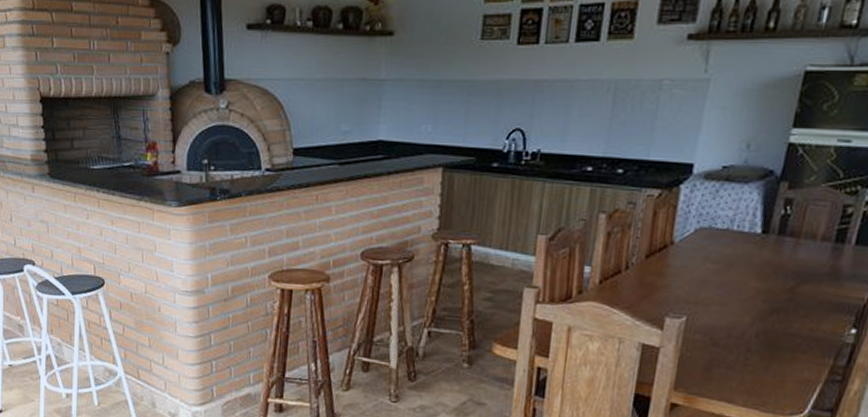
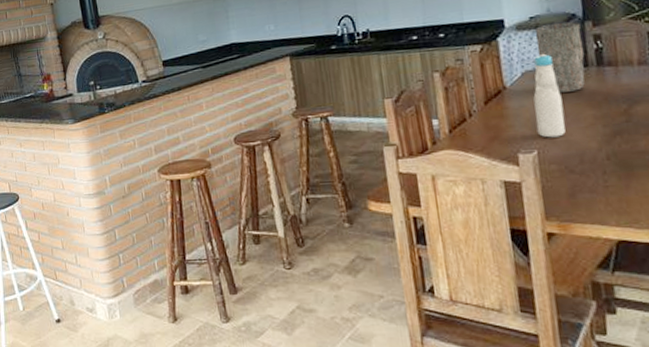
bottle: none [692,210,733,306] -> present [533,53,566,138]
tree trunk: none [719,177,775,259] -> present [535,22,585,93]

